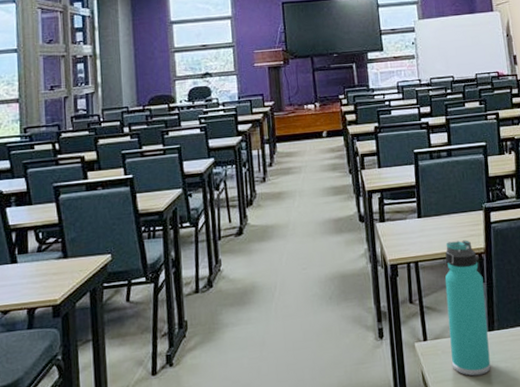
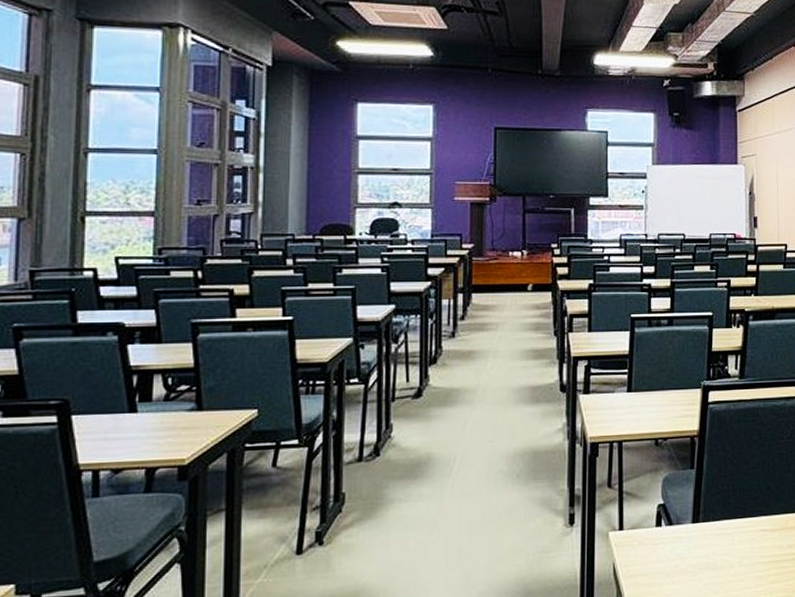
thermos bottle: present [444,240,491,376] -> none [647,420,693,572]

